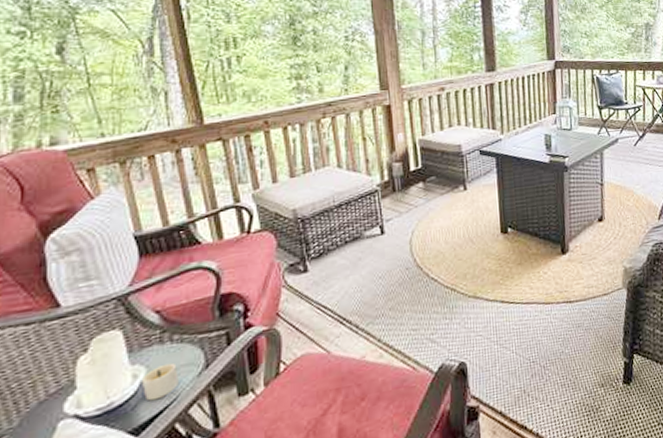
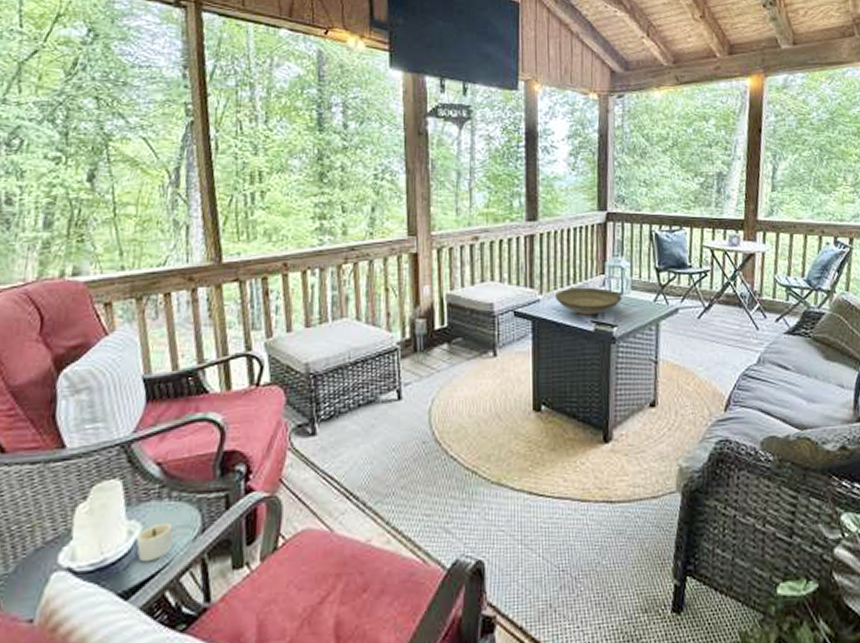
decorative bowl: none [514,125,571,151] -> present [554,287,622,317]

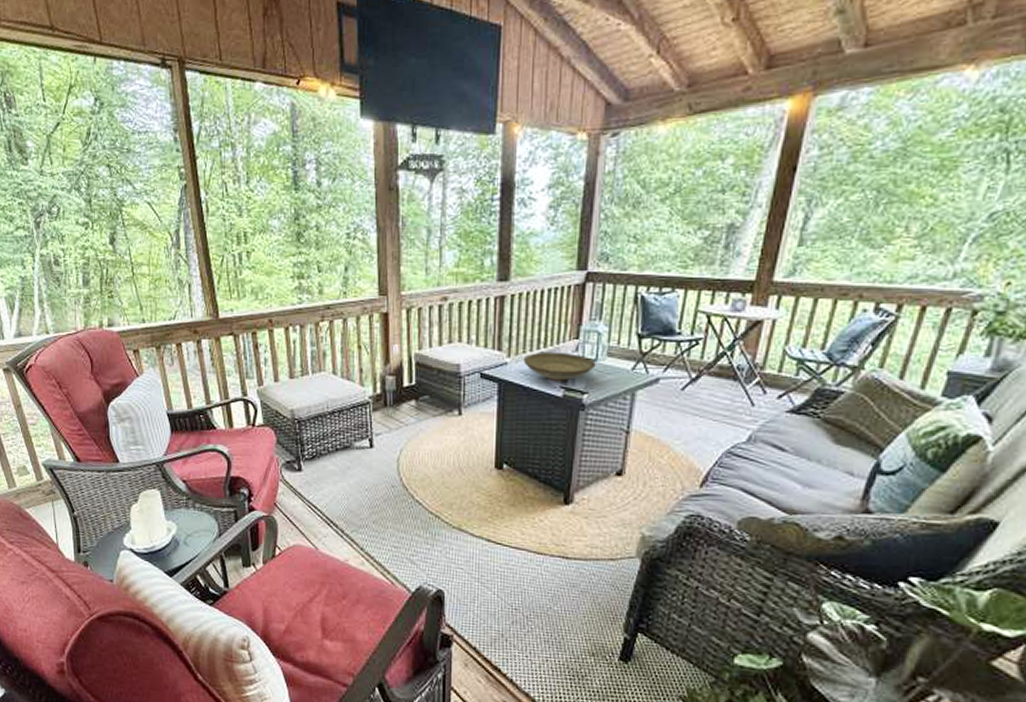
candle: present [136,522,174,563] -> none [174,525,199,553]

